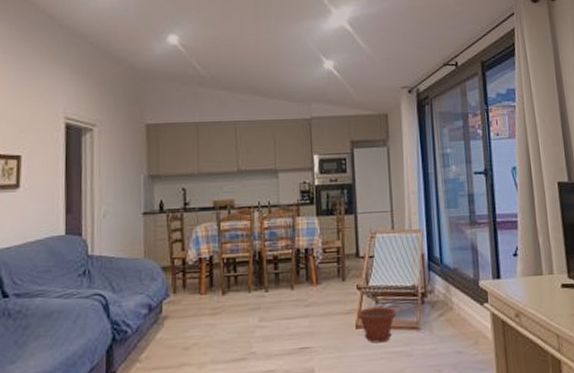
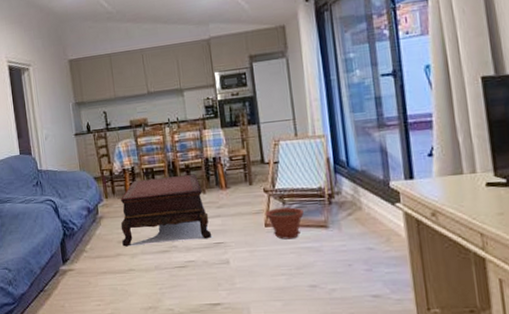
coffee table: none [189,266,299,355] -> present [120,173,214,247]

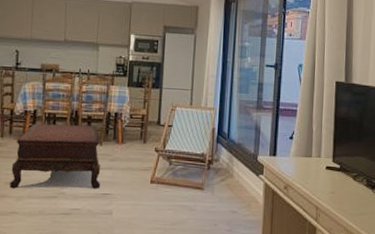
plant pot: present [265,207,304,240] -> none [152,167,186,197]

